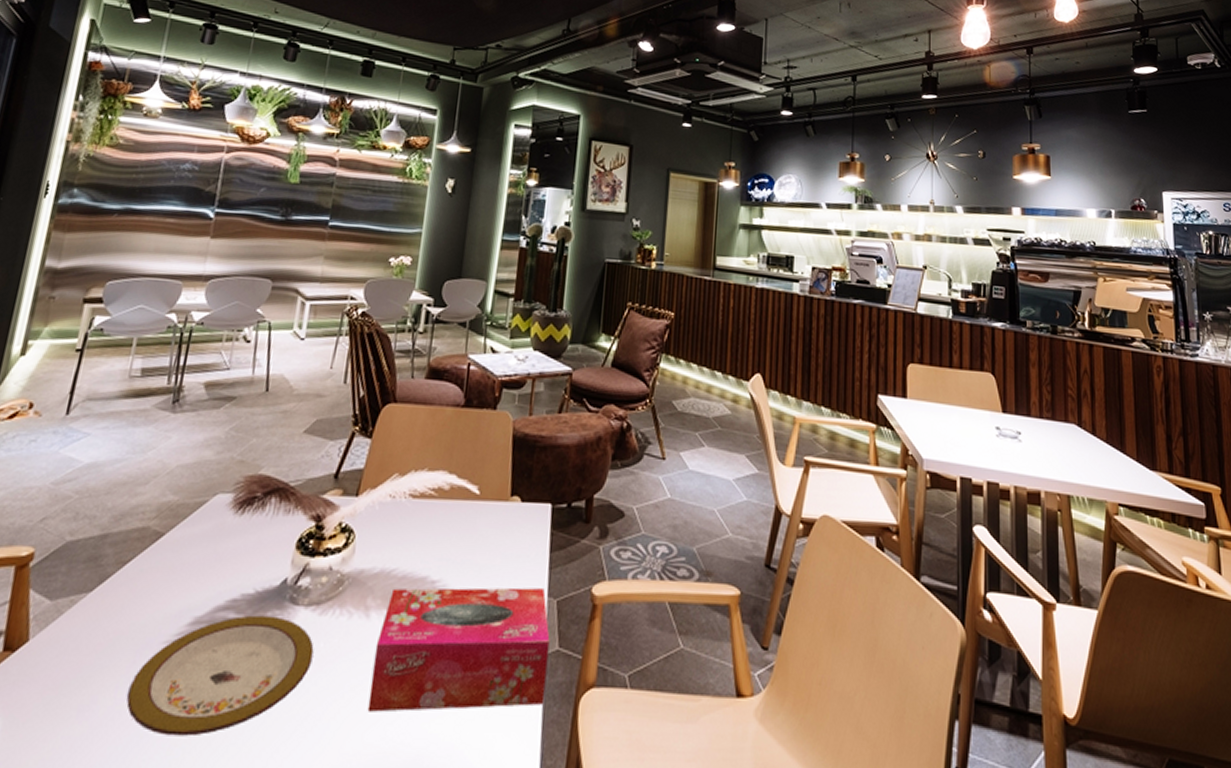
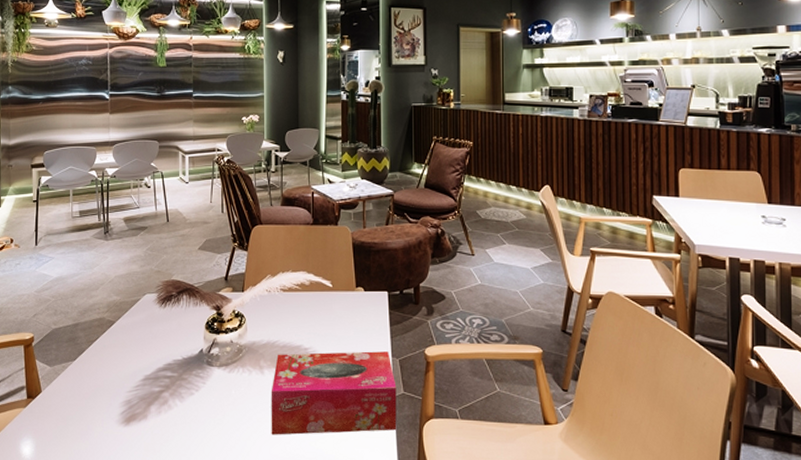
plate: present [126,615,314,737] -> none [111,373,228,450]

